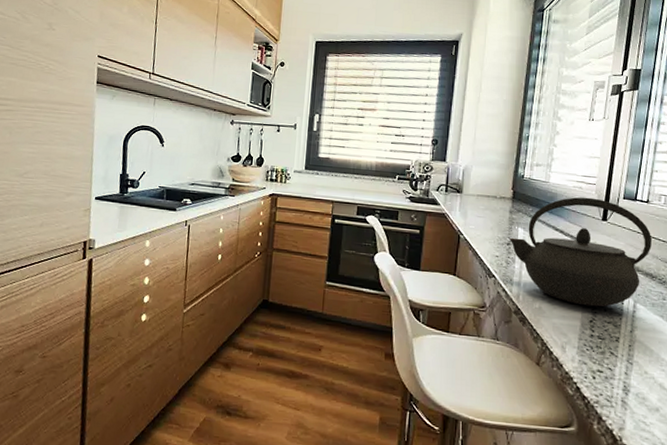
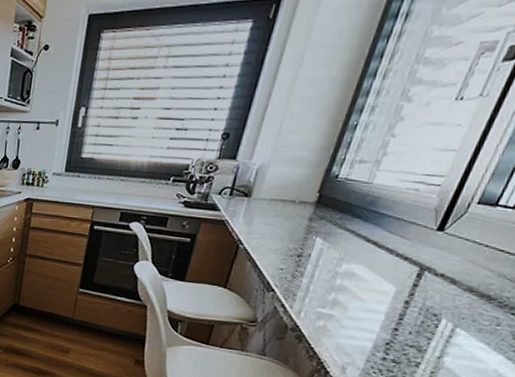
kettle: present [510,197,653,307] -> none [302,201,506,330]

